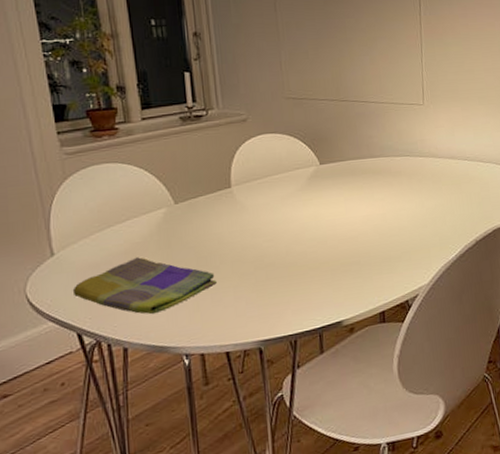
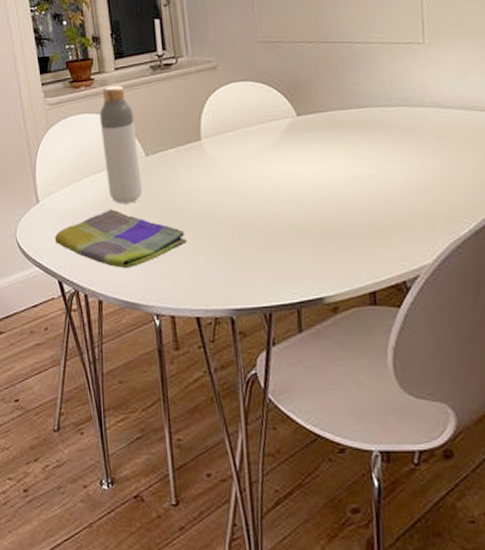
bottle: none [124,136,171,252] -> present [99,86,142,204]

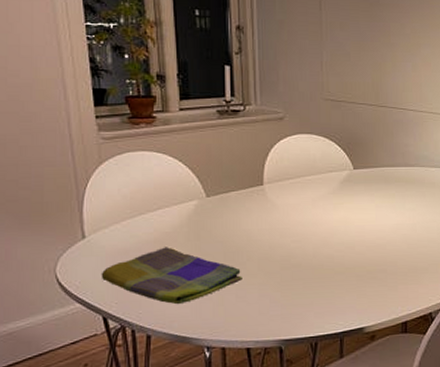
bottle: present [99,86,142,204] -> none [159,126,200,242]

